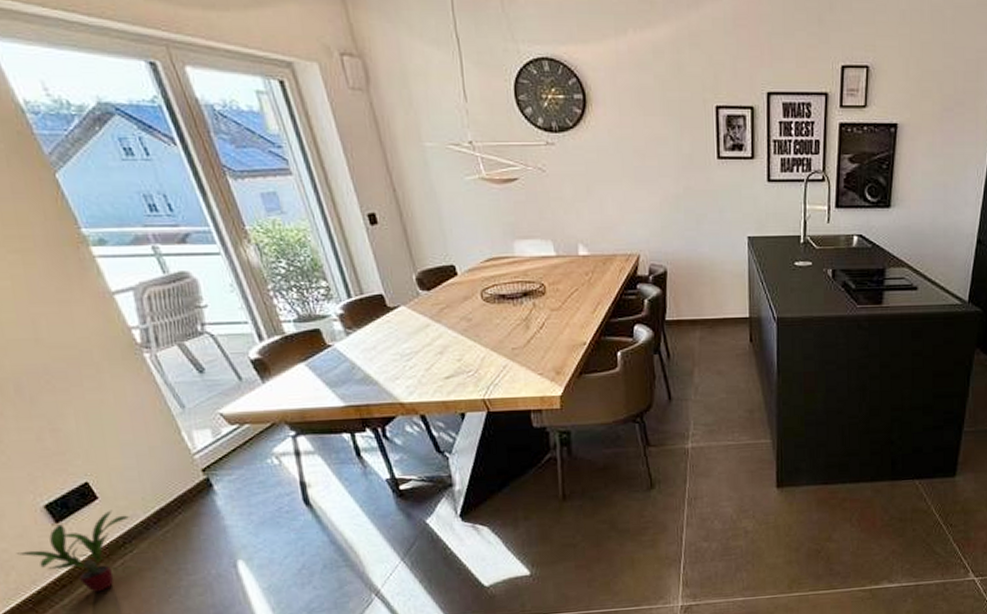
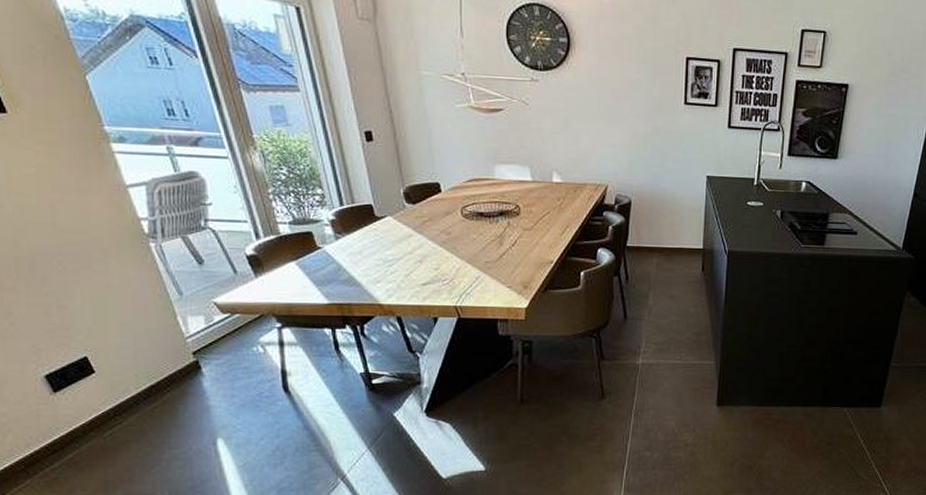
potted plant: present [15,510,131,592] -> none [14,384,123,459]

